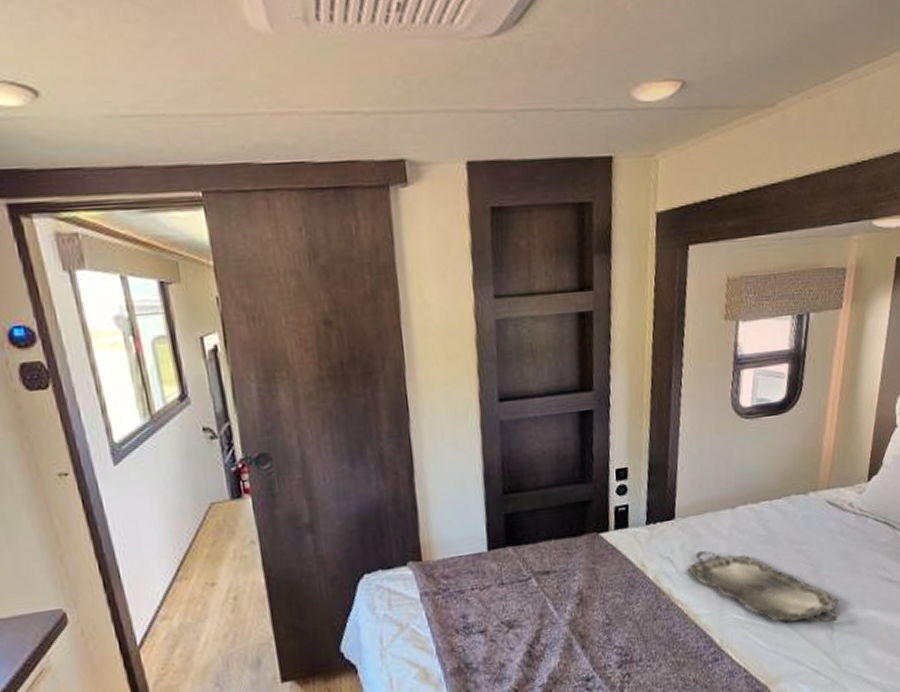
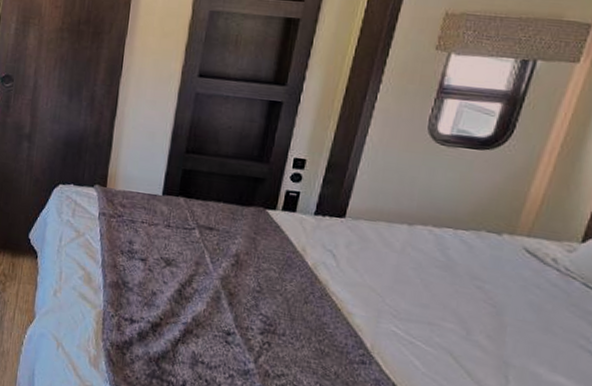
serving tray: present [686,550,839,623] -> none [347,254,522,374]

